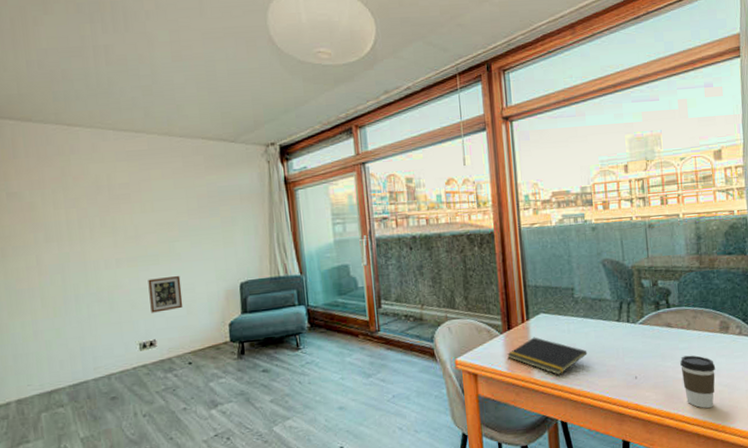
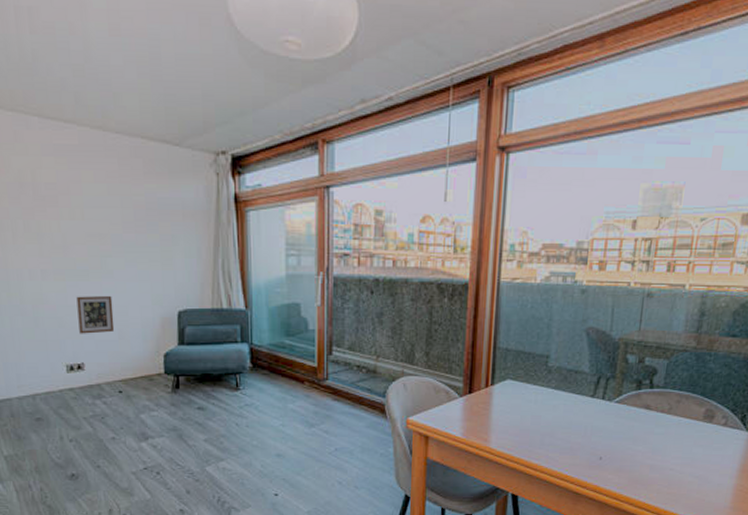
notepad: present [507,337,588,376] -> none [464,404,553,447]
coffee cup: present [680,355,716,409] -> none [650,441,690,498]

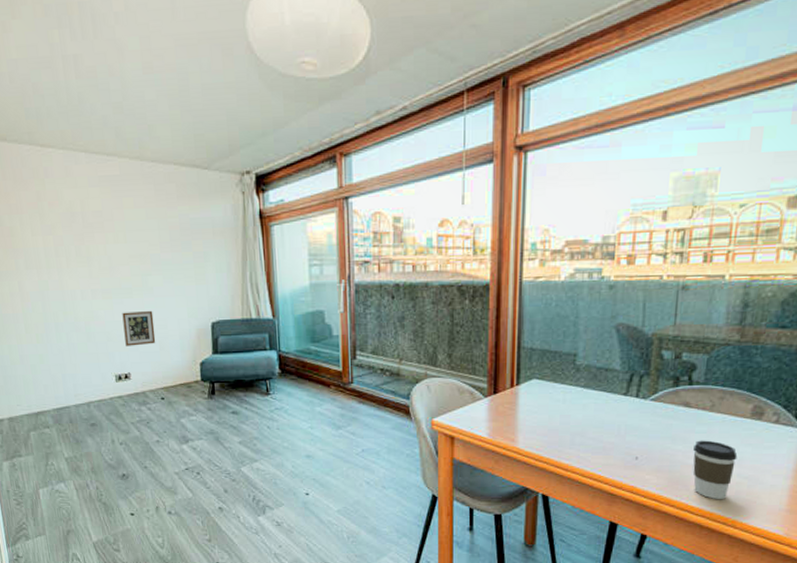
coffee cup: none [650,441,690,498] -> present [693,440,738,500]

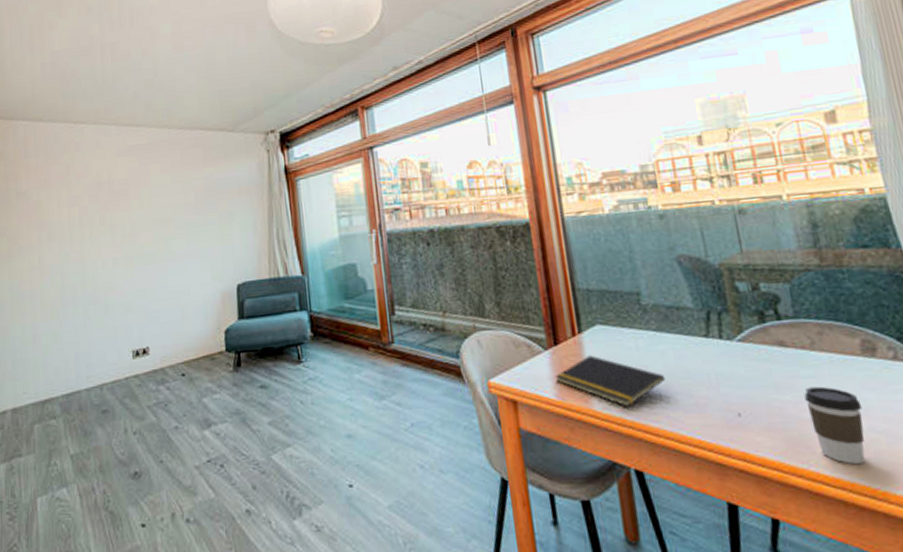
picture frame: present [122,310,156,346] -> none [143,275,178,317]
notepad: none [490,404,583,447] -> present [555,355,666,408]

